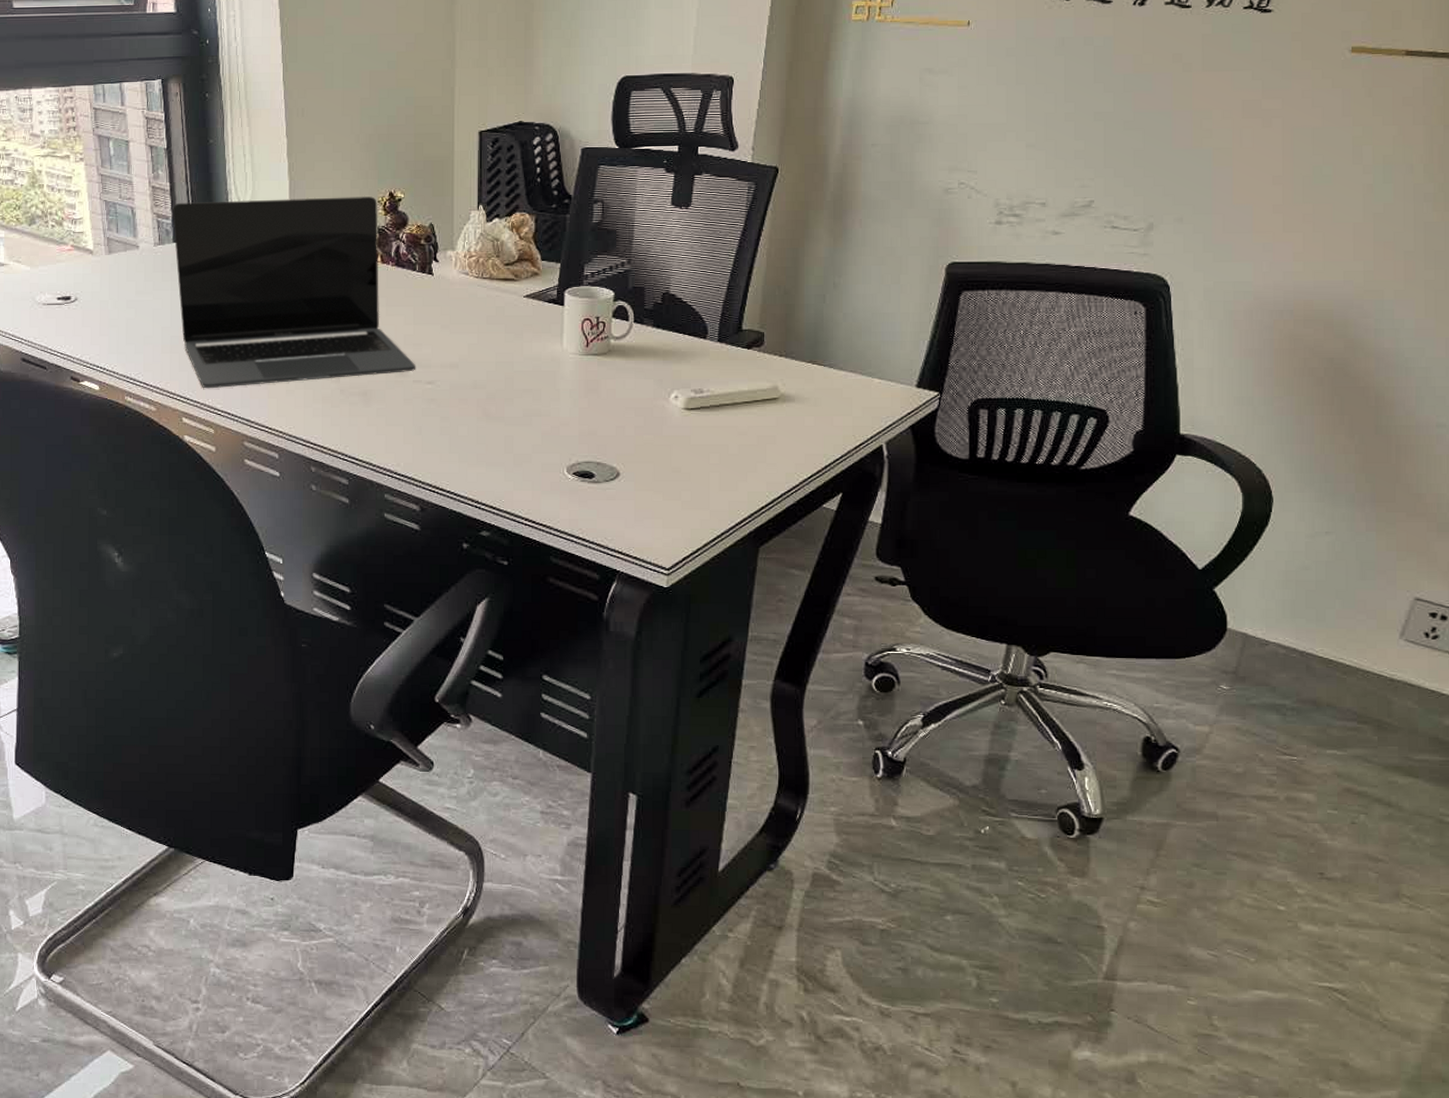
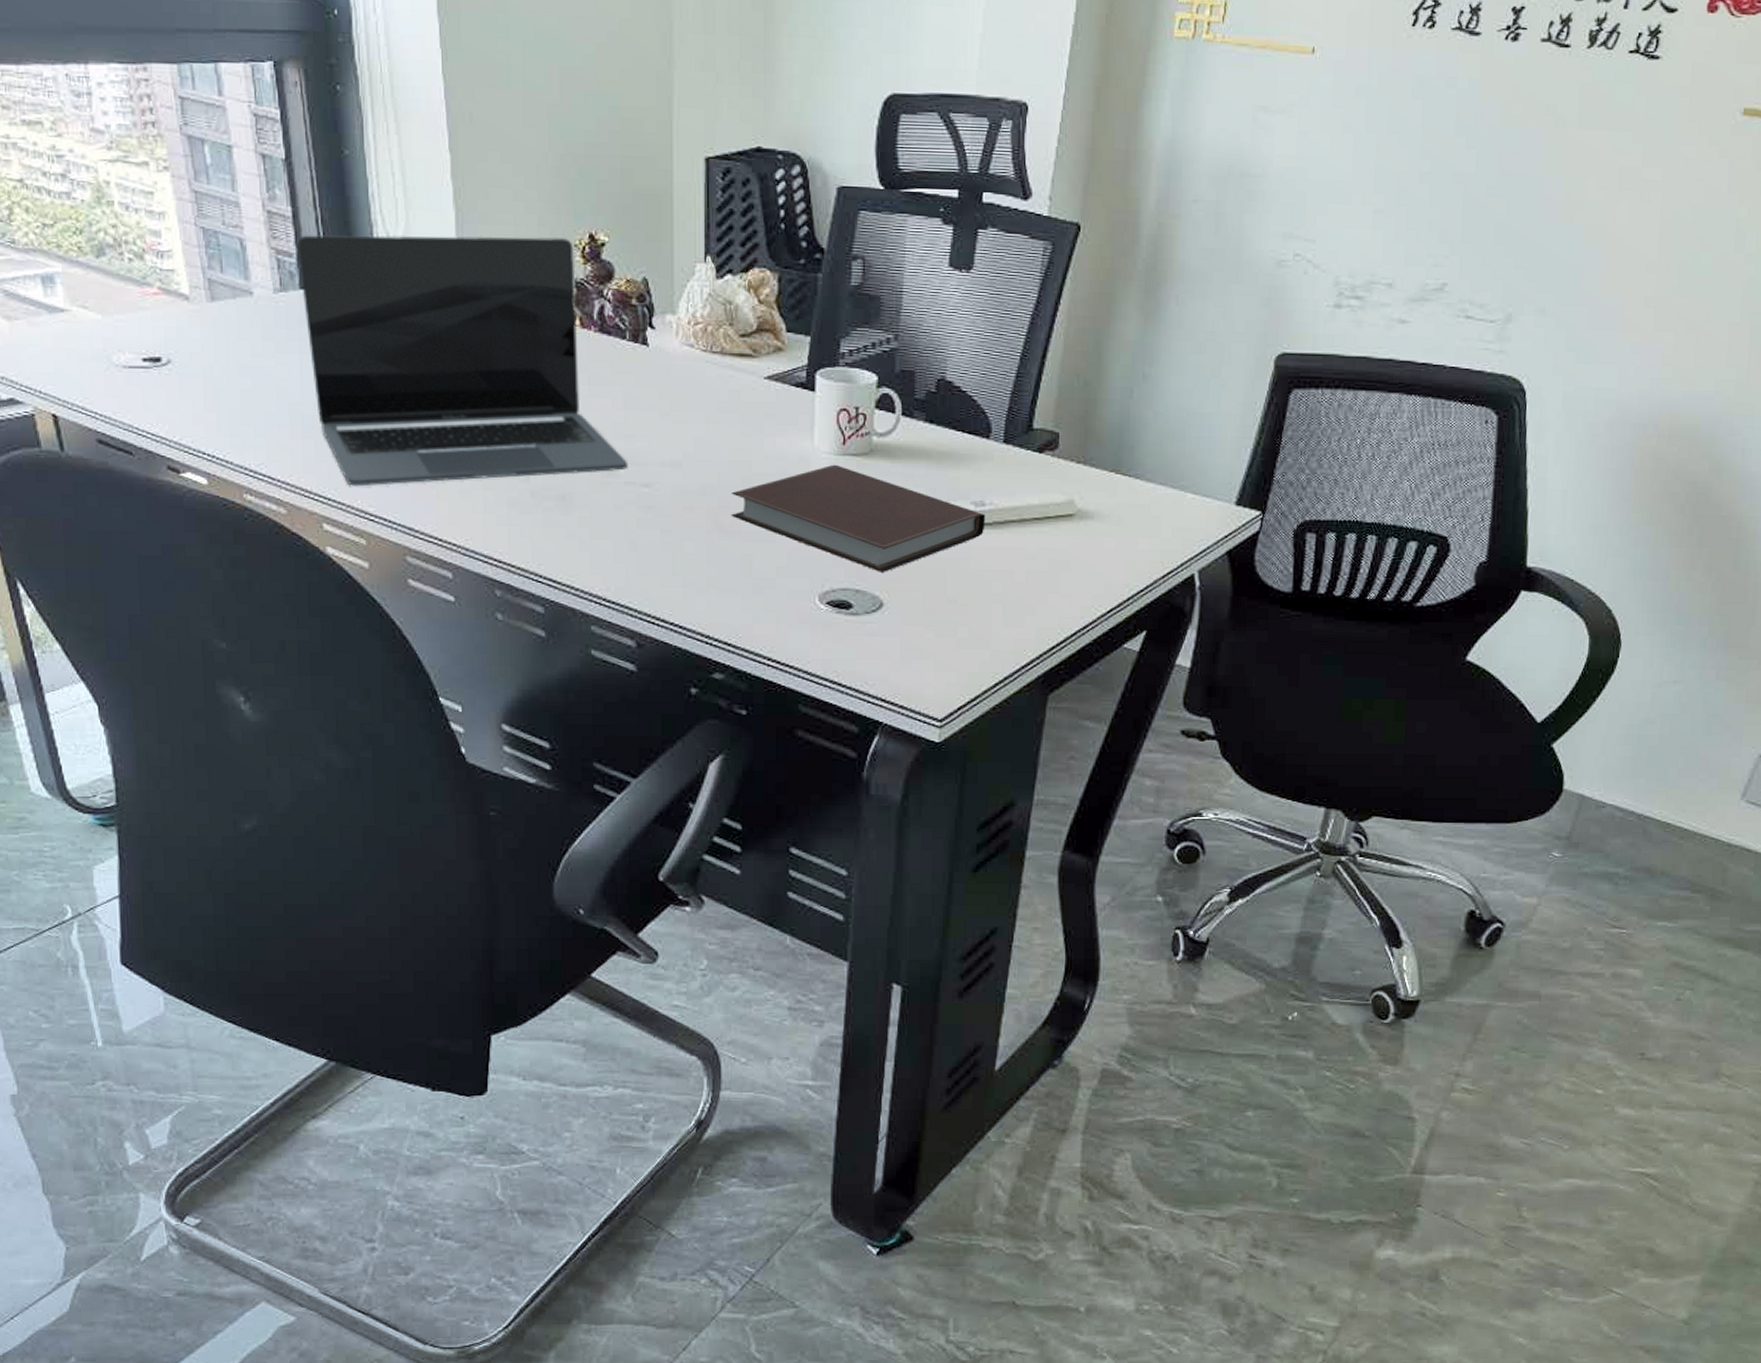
notebook: none [496,362,704,448] -> present [731,464,986,572]

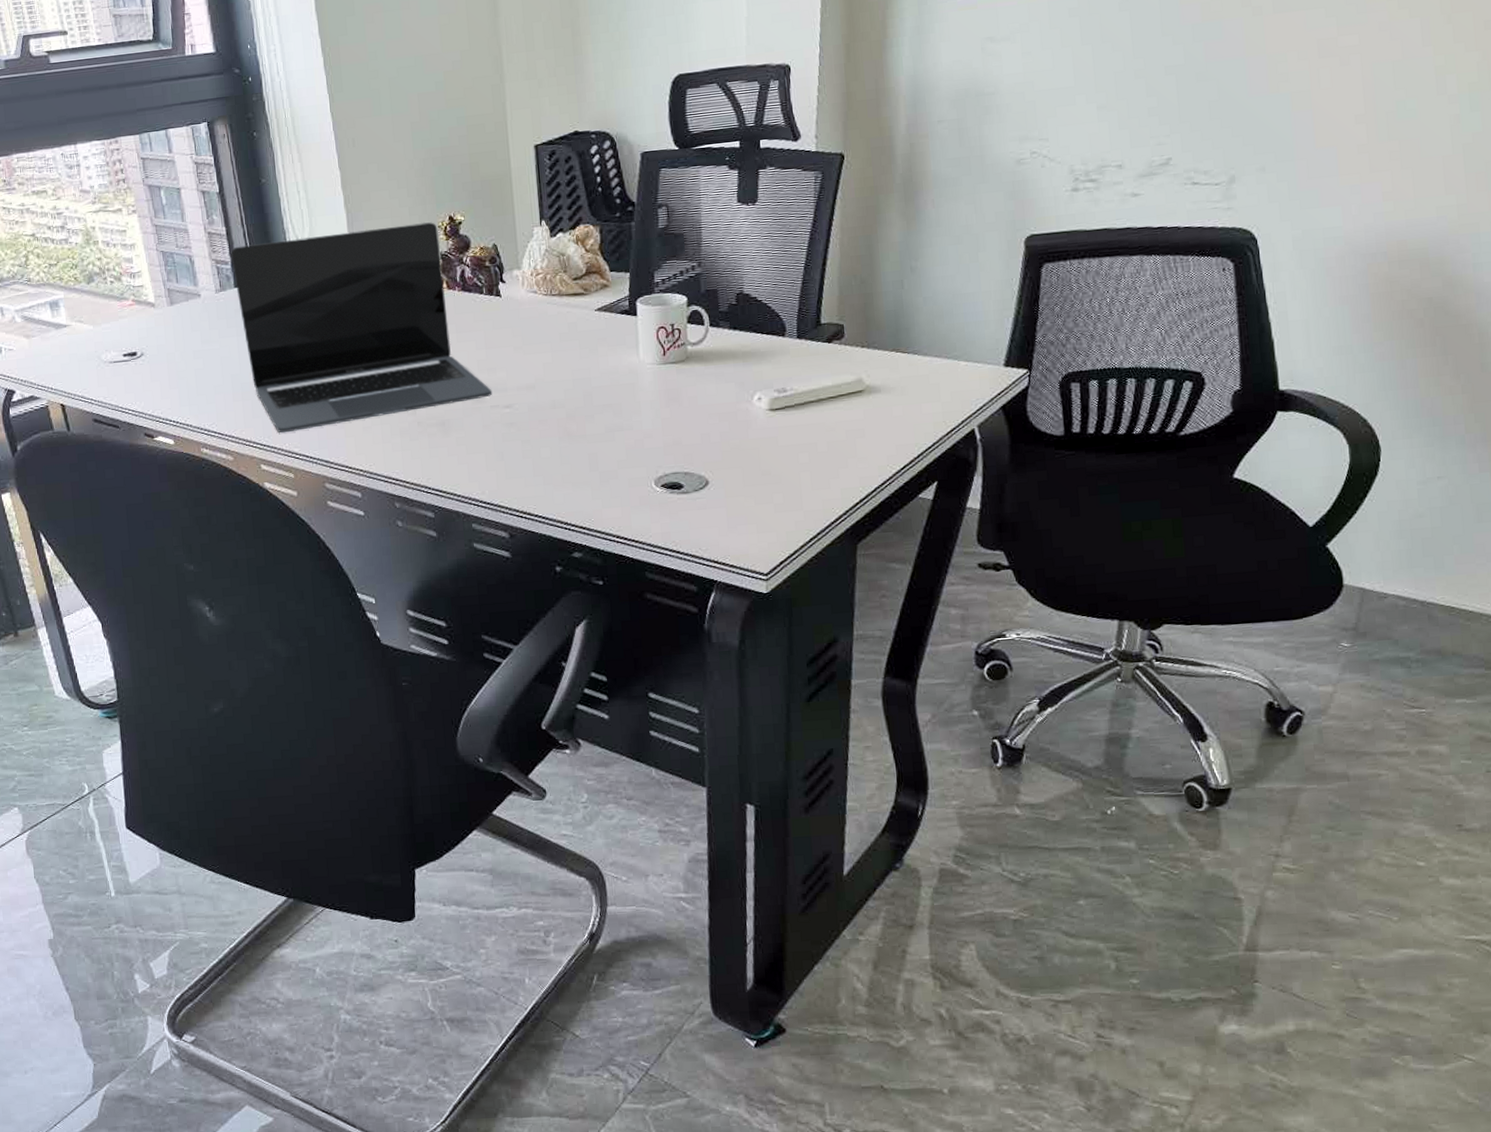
notebook: present [731,464,986,572] -> none [576,372,789,456]

